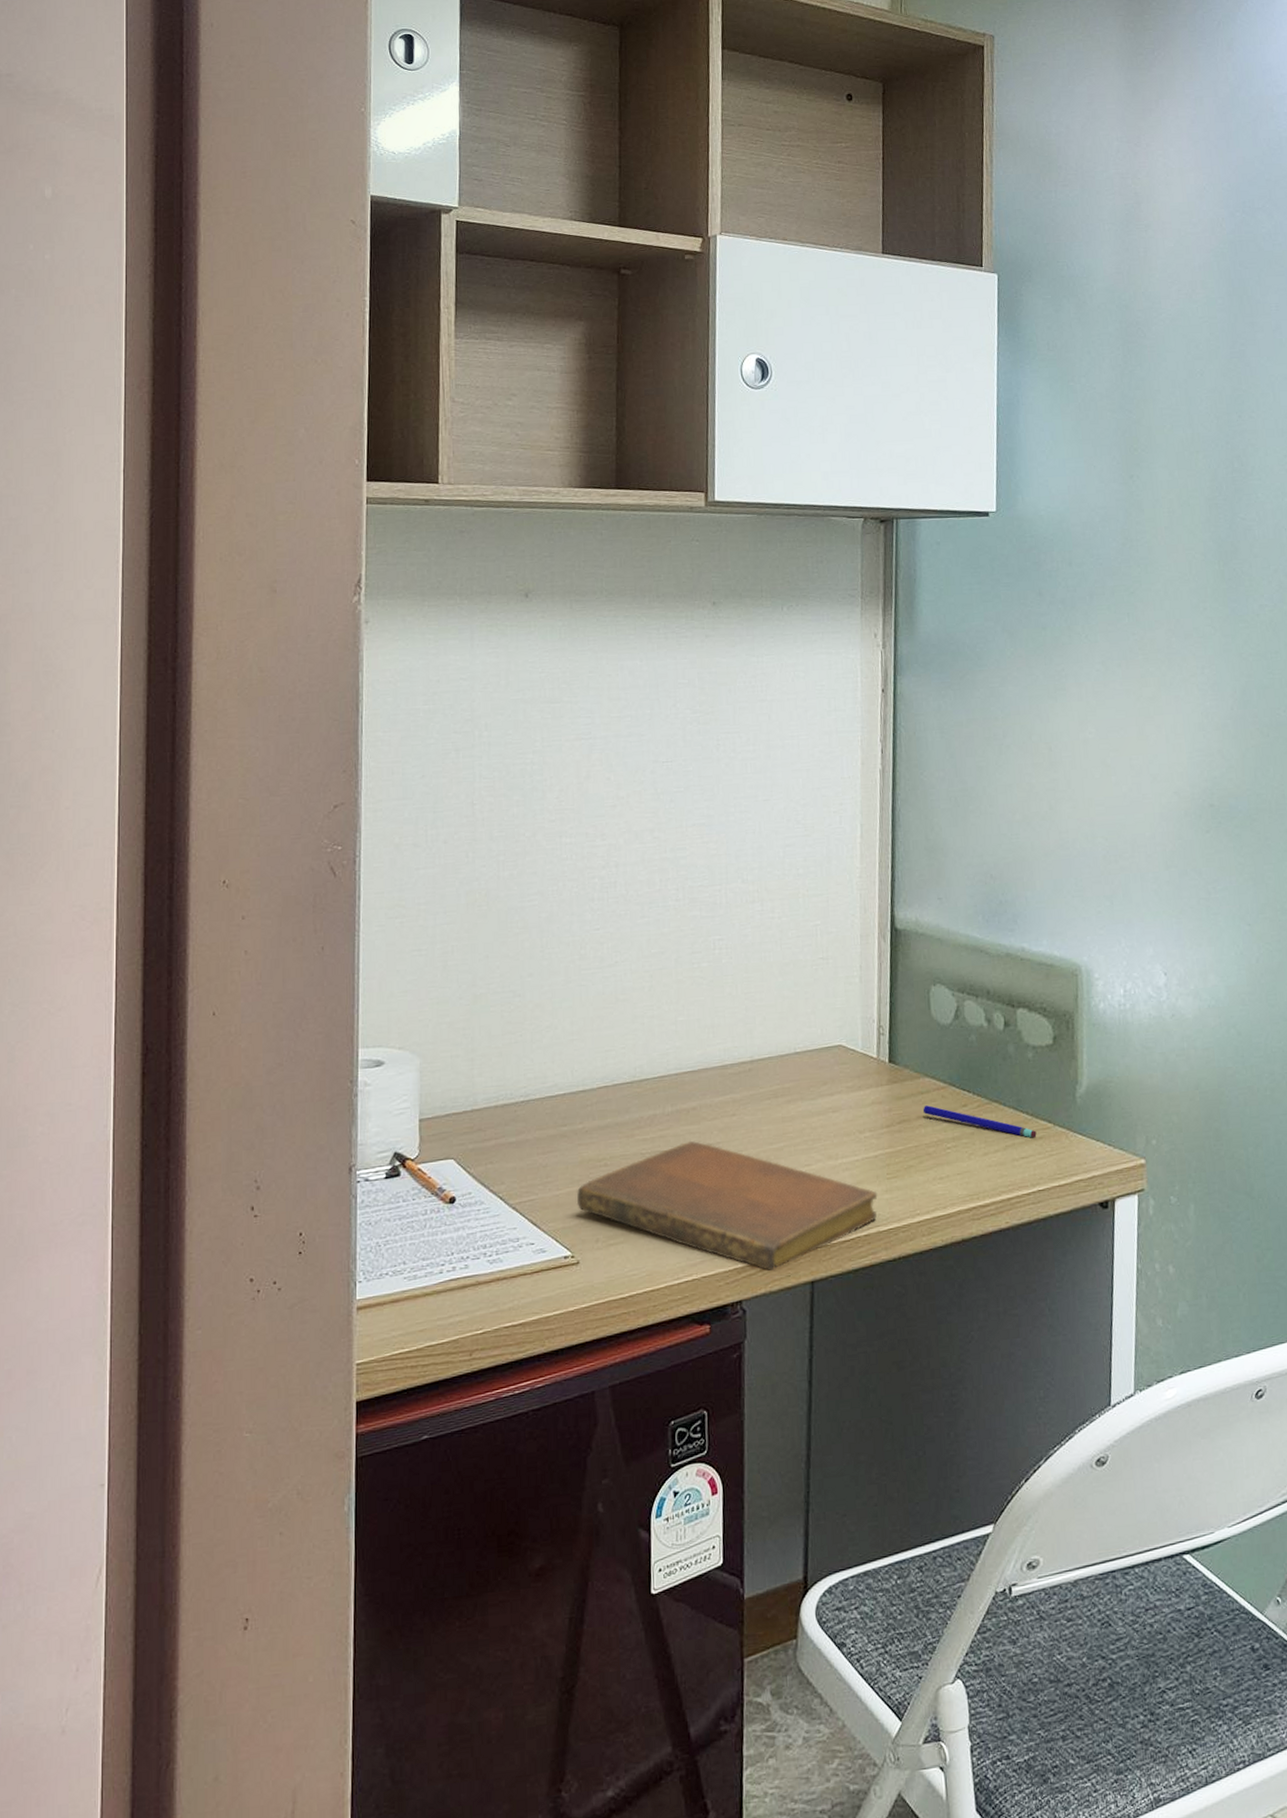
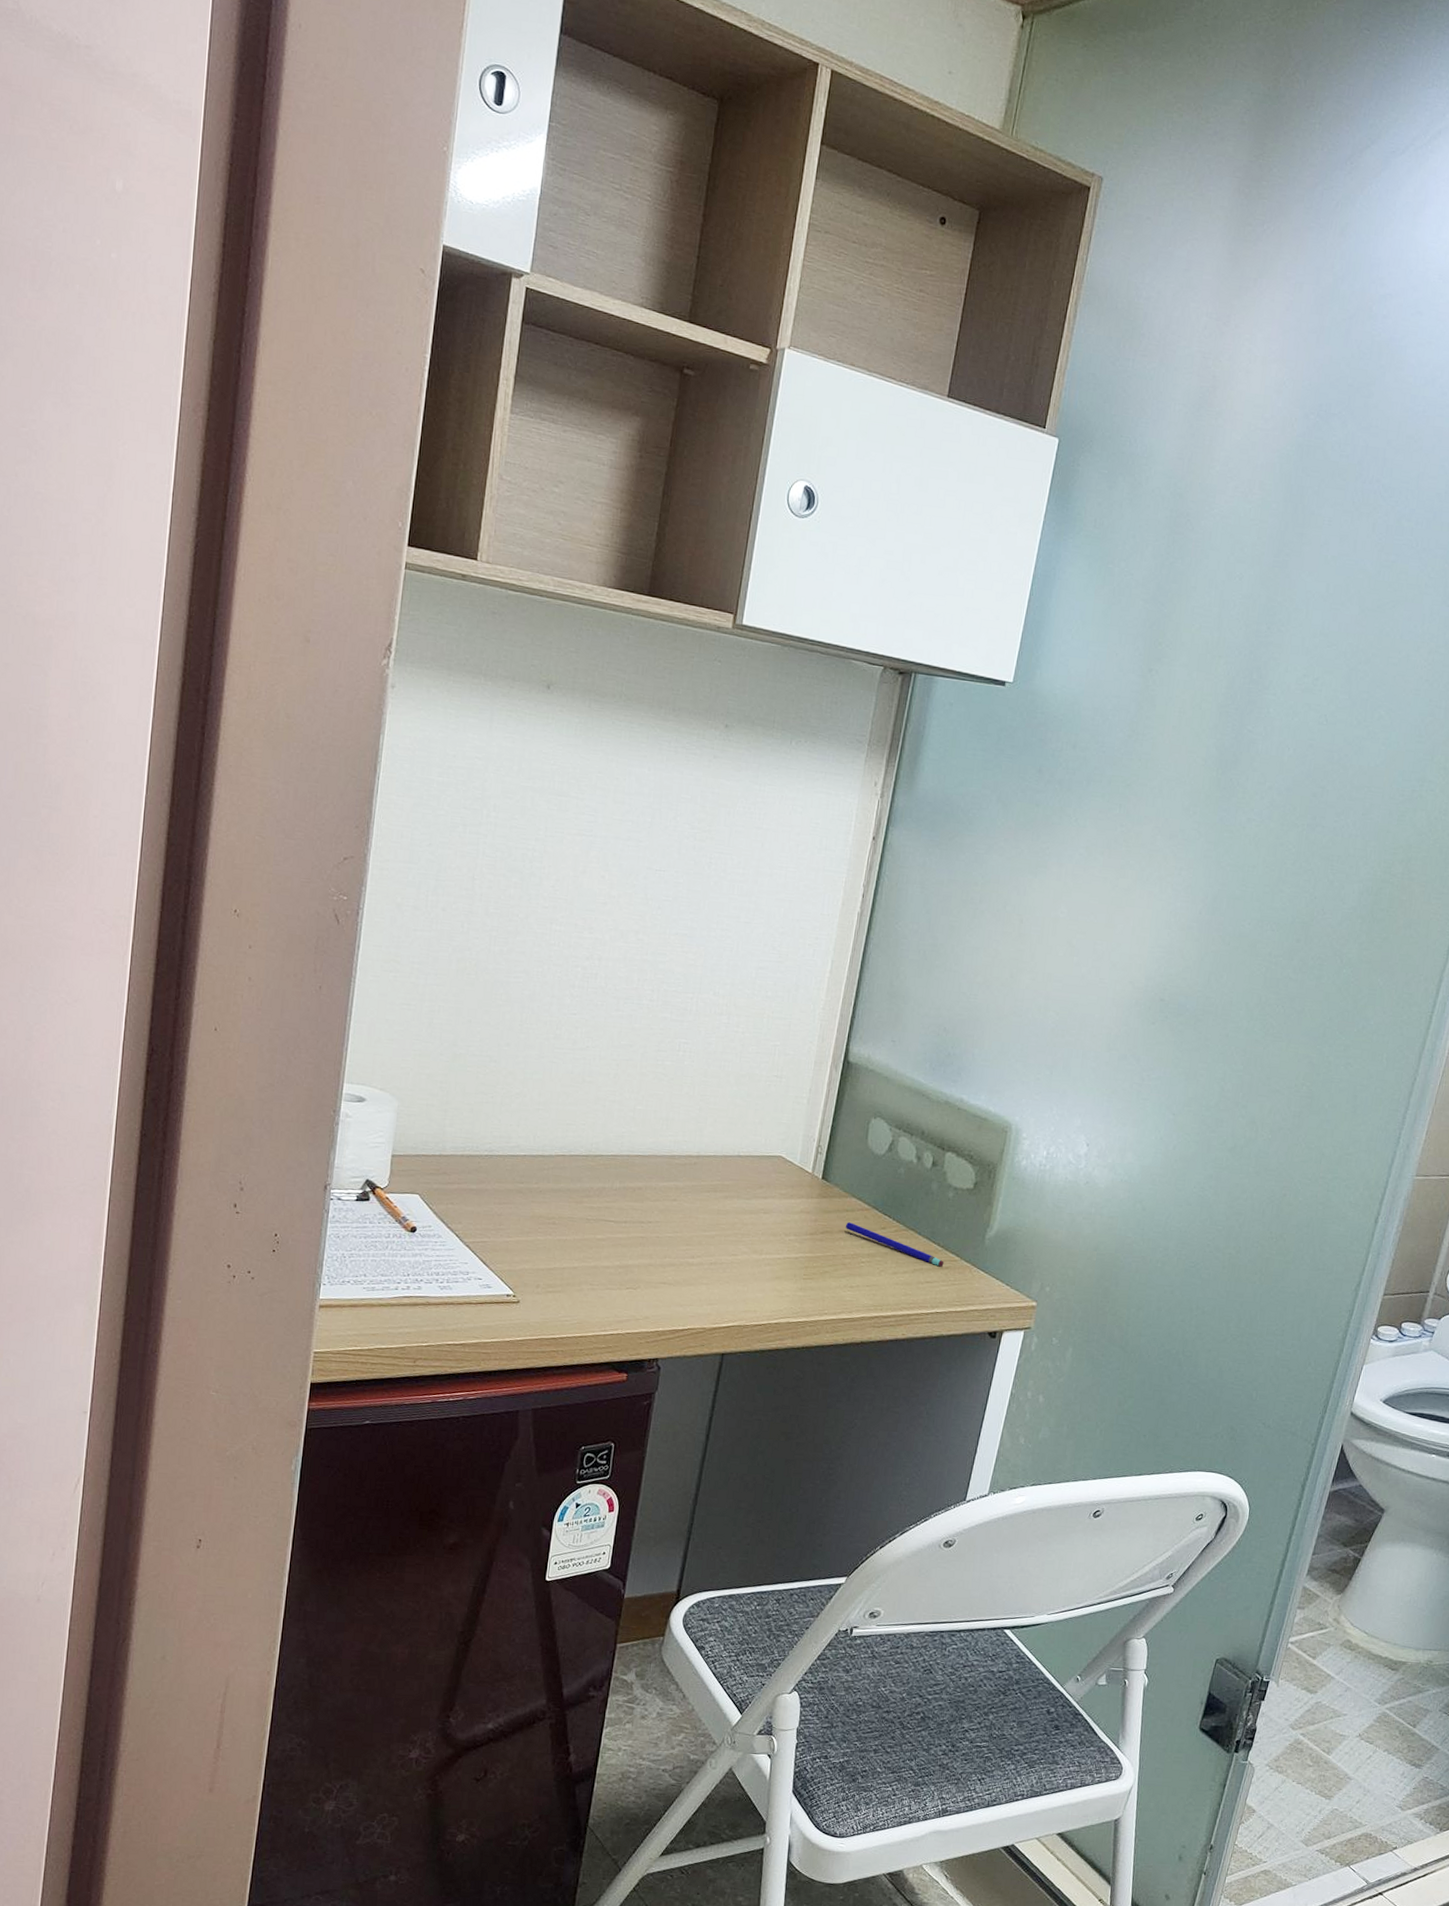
notebook: present [576,1140,878,1271] -> none [523,1215,793,1339]

